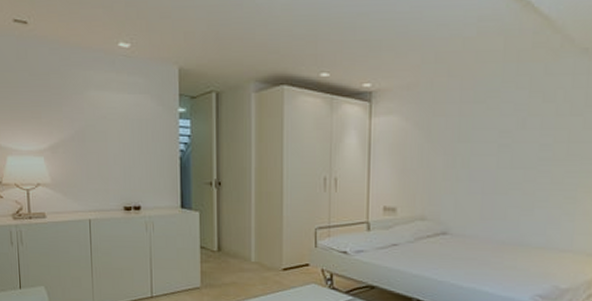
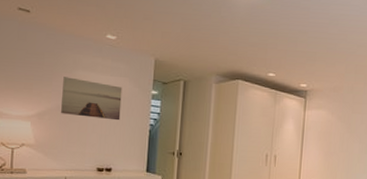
wall art: none [74,99,145,148] -> present [61,77,123,121]

